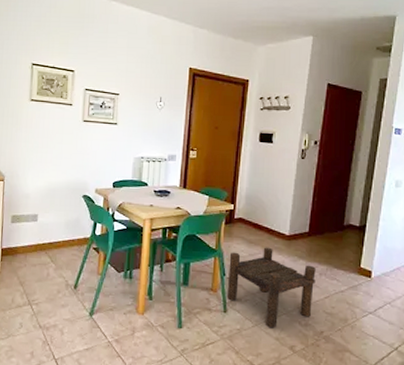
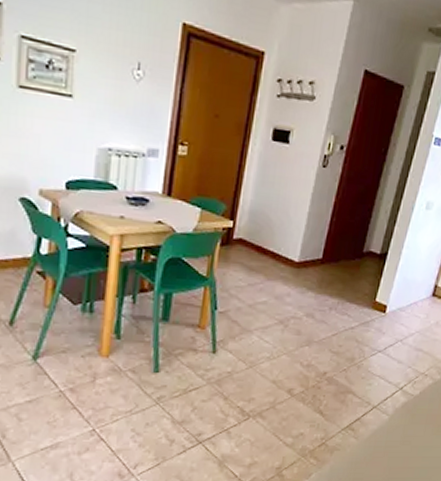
stool: present [227,247,316,328] -> none [217,275,326,370]

